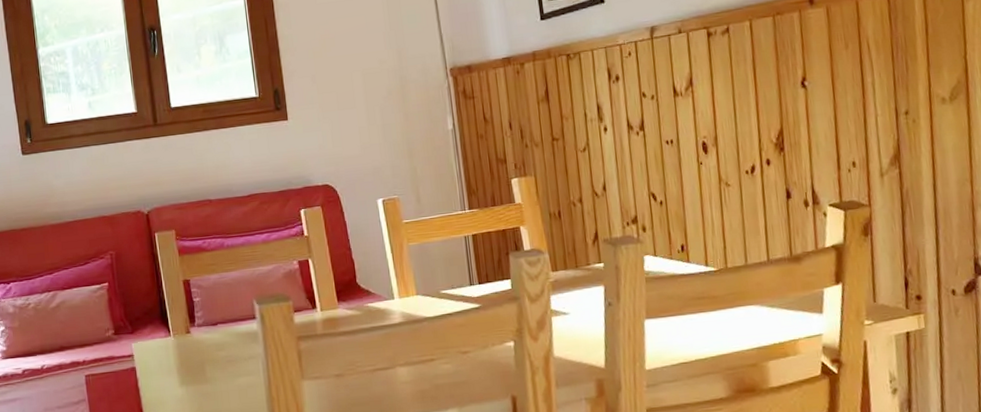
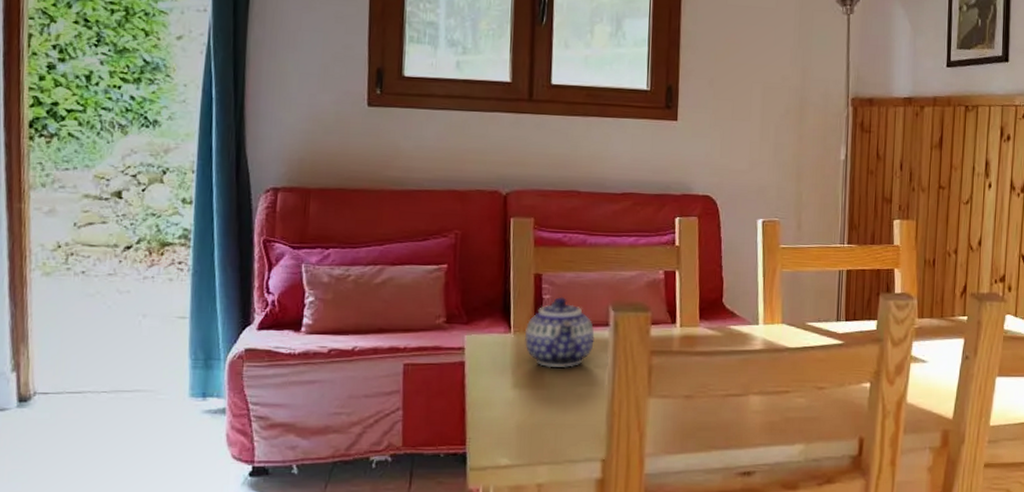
teapot: none [182,297,245,364] -> present [524,296,595,368]

